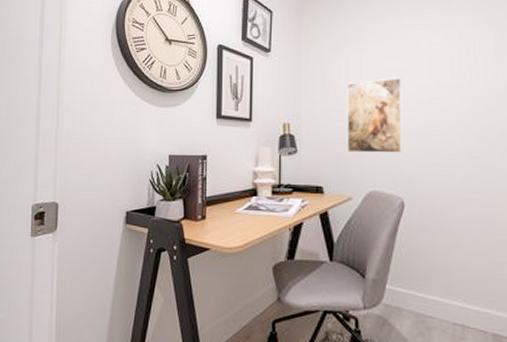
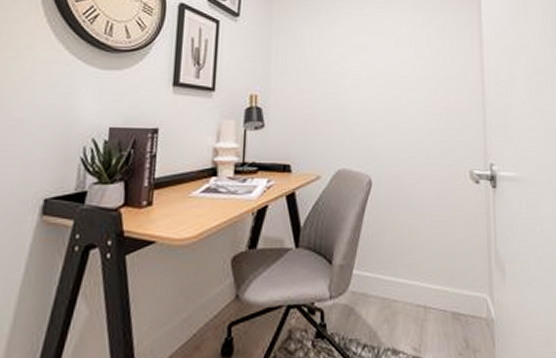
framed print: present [346,78,402,153] -> none [316,53,371,130]

